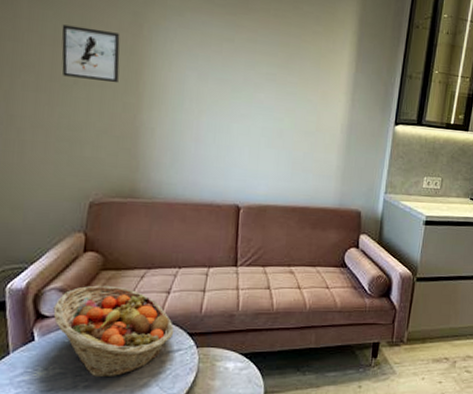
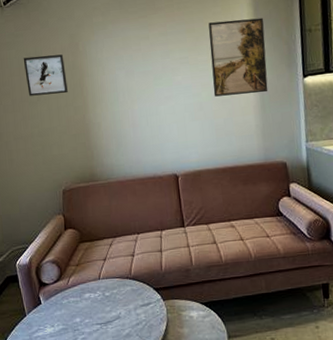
fruit basket: present [53,285,174,378] -> none [50,254,143,331]
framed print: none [297,41,367,133] -> present [208,17,268,97]

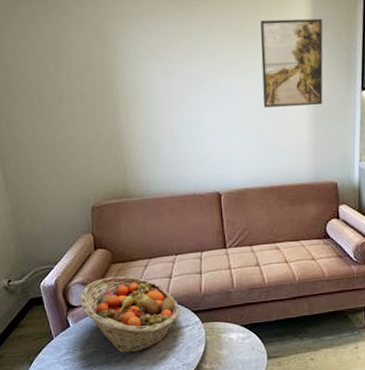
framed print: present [23,54,68,96] -> none [40,48,96,98]
fruit basket: none [50,254,143,331] -> present [79,276,181,353]

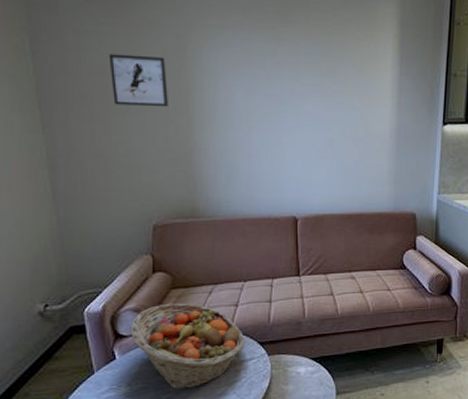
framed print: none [40,48,96,98] -> present [108,54,168,107]
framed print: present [260,18,323,108] -> none [346,49,409,136]

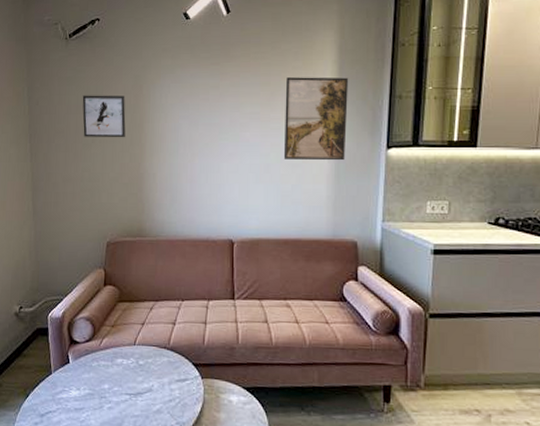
fruit basket: present [130,303,246,390] -> none [82,315,181,401]
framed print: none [346,49,409,136] -> present [283,77,349,161]

